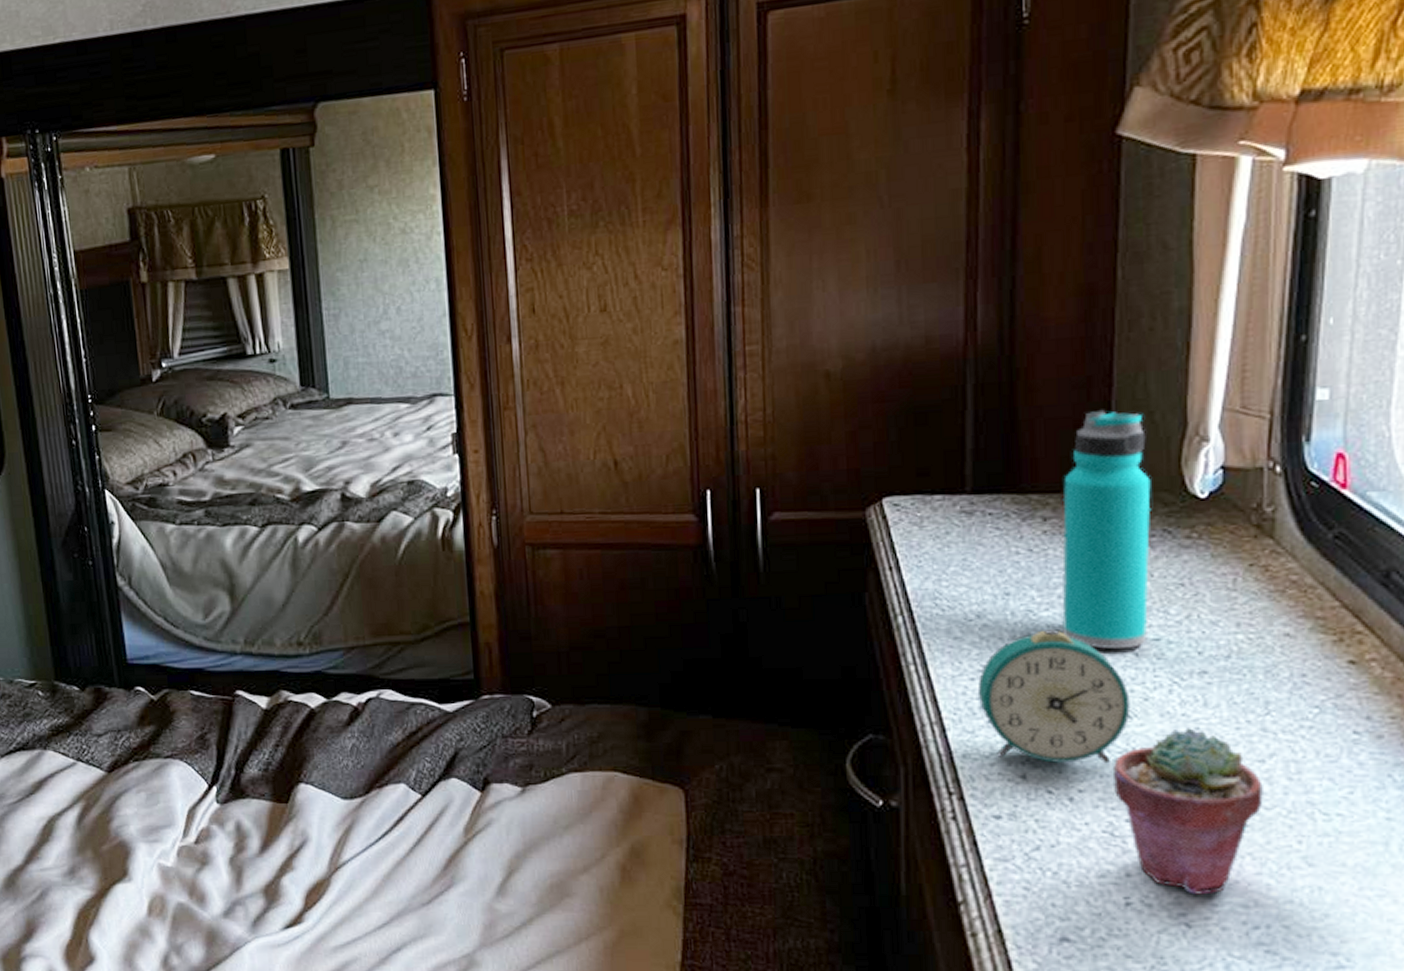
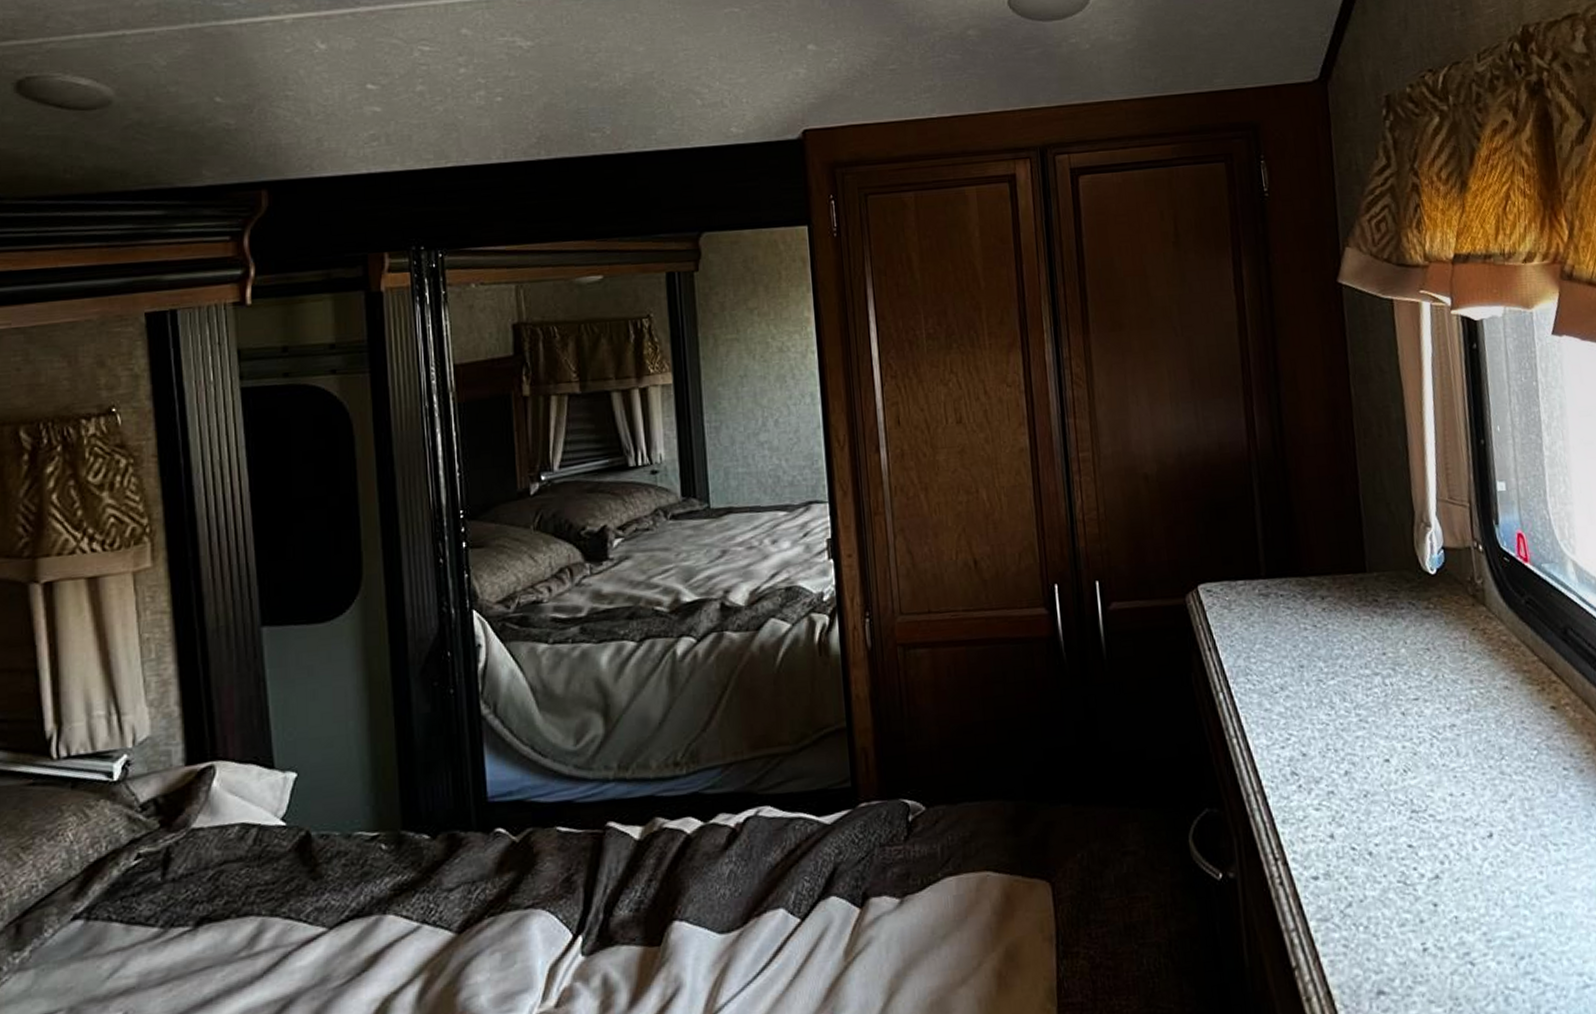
alarm clock: present [978,629,1131,764] -> none [1287,696,1405,821]
water bottle: present [1062,411,1152,649] -> none [1332,503,1409,711]
potted succulent: present [1112,728,1263,895] -> none [1398,776,1511,933]

